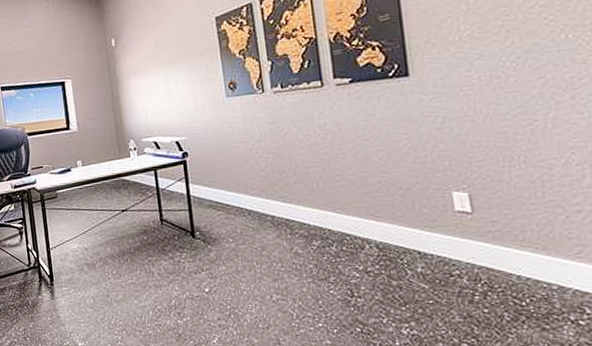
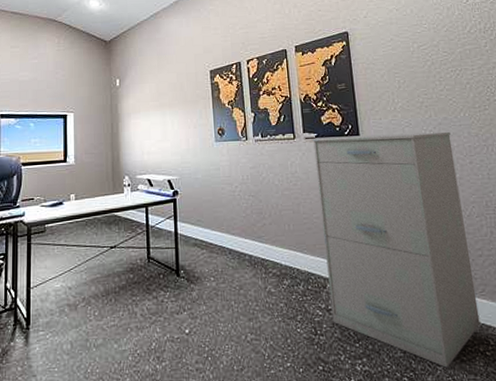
filing cabinet: none [345,61,573,336] -> present [312,132,481,368]

